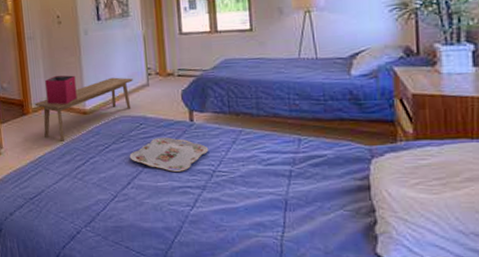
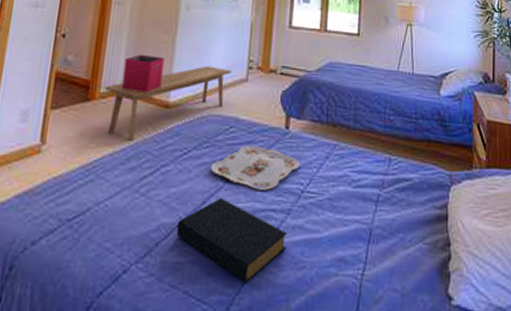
hardback book: none [110,180,206,241] -> present [176,198,287,283]

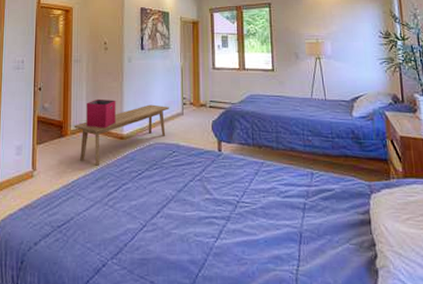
hardback book: present [176,198,287,283] -> none [139,209,229,276]
serving tray: present [210,146,301,190] -> none [161,166,234,201]

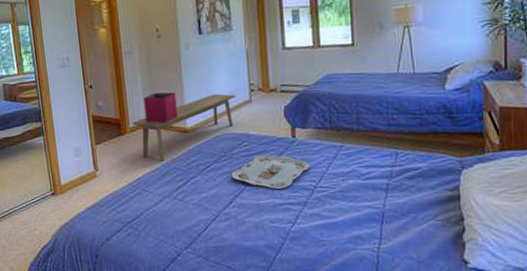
serving tray: none [161,166,234,201] -> present [231,155,311,189]

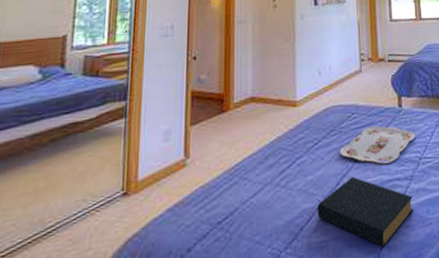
bench: present [132,93,235,162] -> none [237,64,346,142]
storage bin: present [144,92,178,124] -> none [253,63,288,97]
hardback book: none [212,198,307,259] -> present [317,177,414,248]

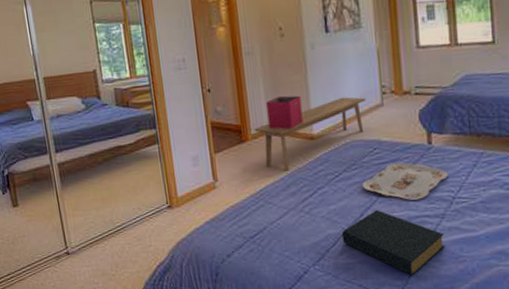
bench: none [237,64,346,142] -> present [254,97,366,171]
storage bin: none [253,63,288,97] -> present [266,95,303,130]

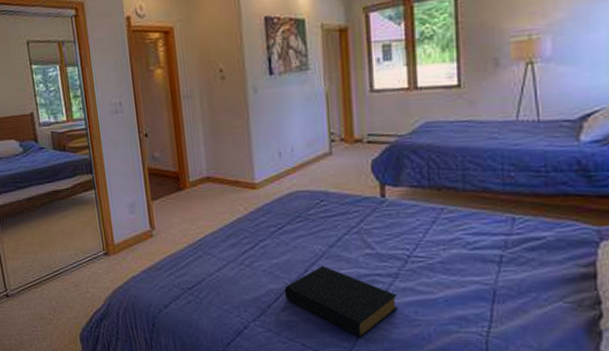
bench: present [254,97,366,171] -> none [192,144,313,221]
storage bin: present [266,95,303,130] -> none [205,142,245,178]
serving tray: present [362,163,448,200] -> none [307,217,403,257]

